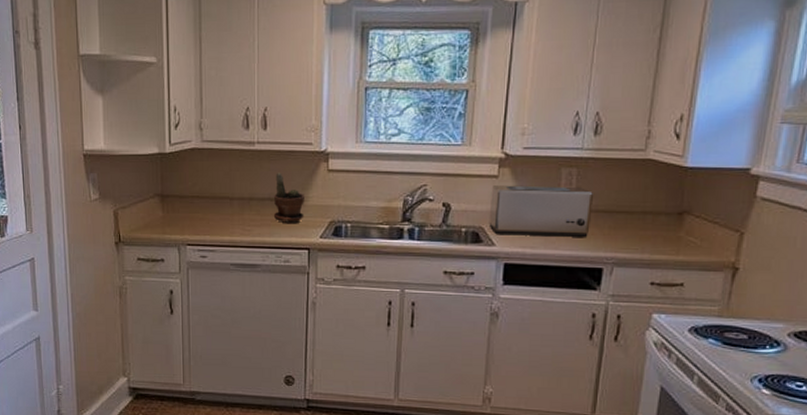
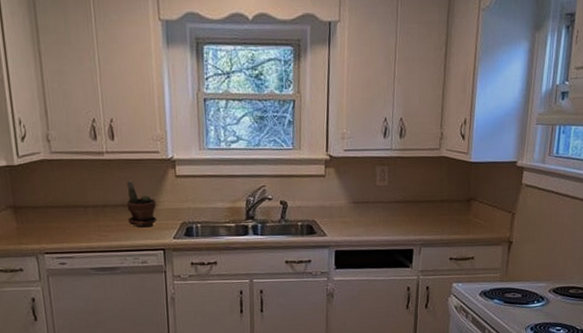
toaster: present [489,185,593,238] -> none [320,181,402,227]

